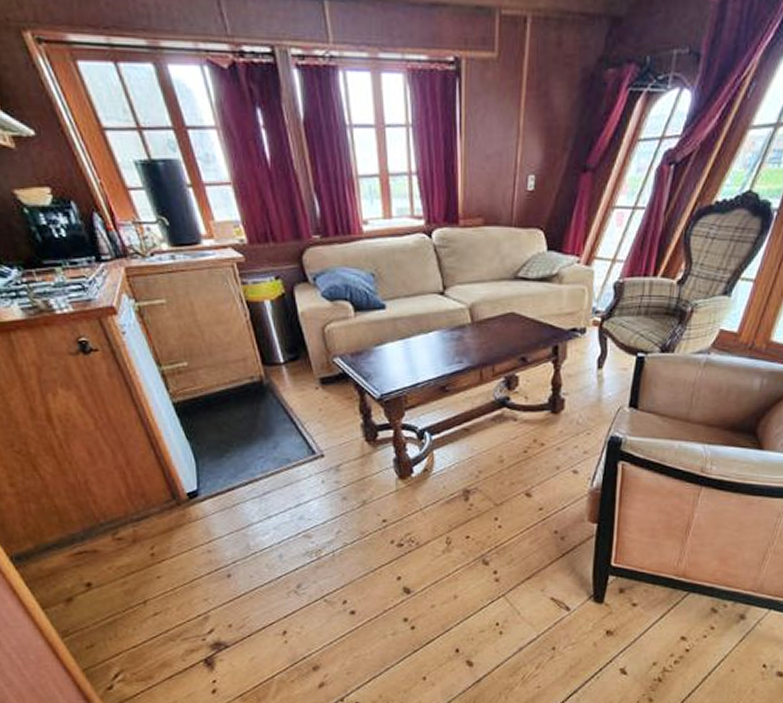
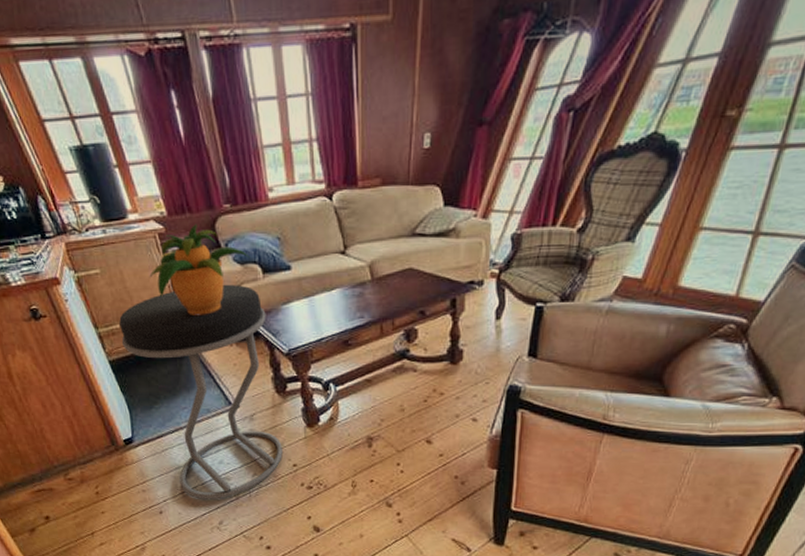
stool: none [187,321,371,561] -> present [119,284,283,501]
potted plant: none [225,254,341,355] -> present [149,224,250,315]

